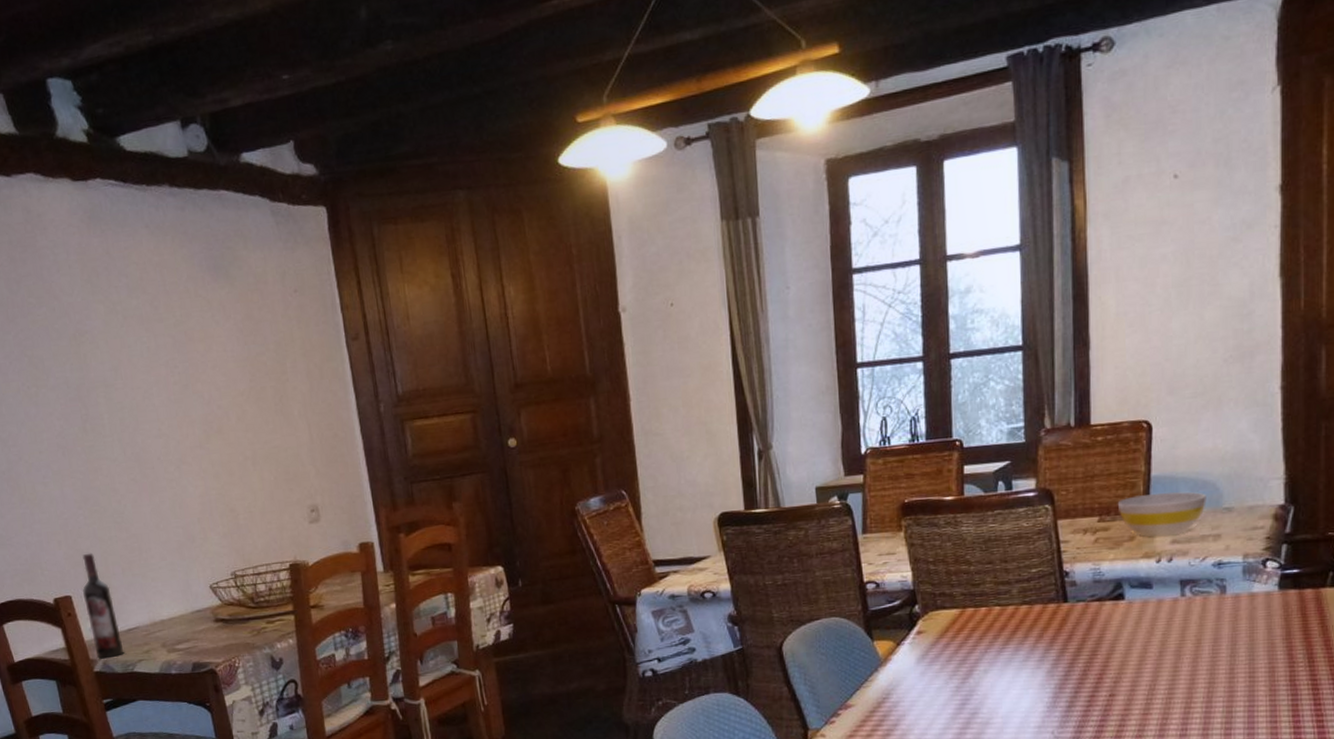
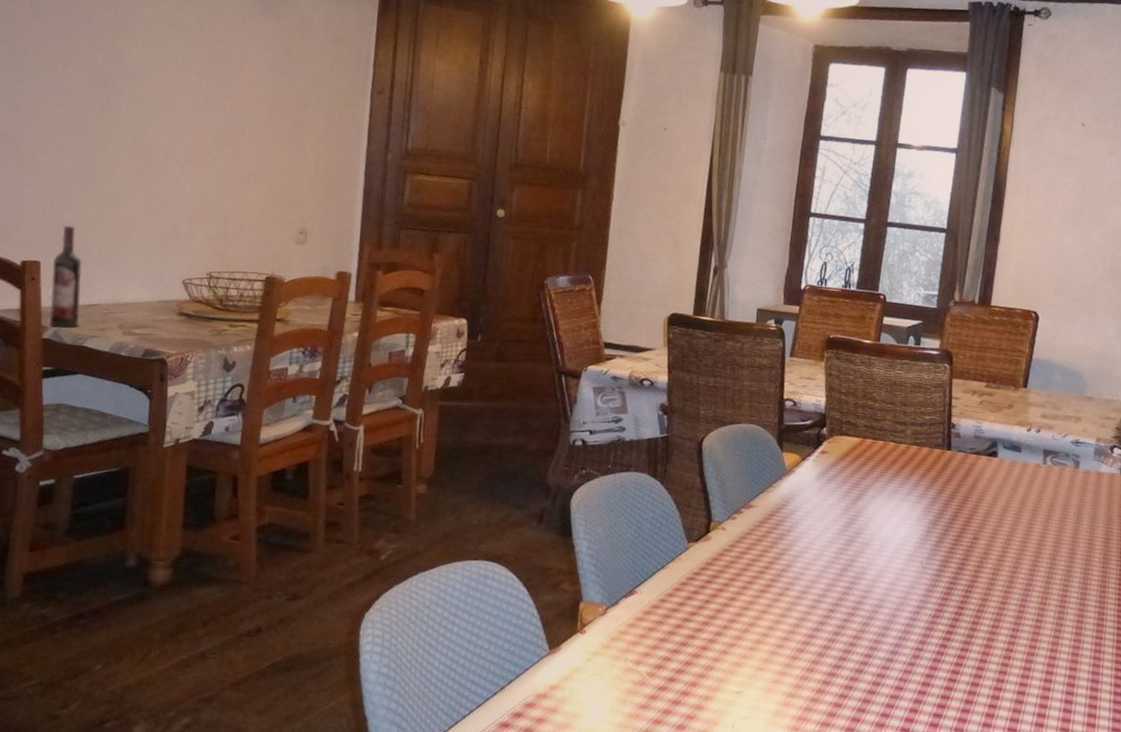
bowl: present [1117,491,1206,538] -> none [1002,371,1074,411]

